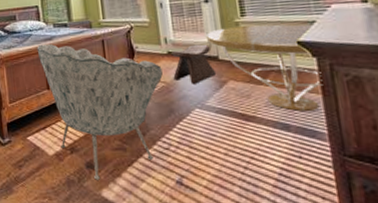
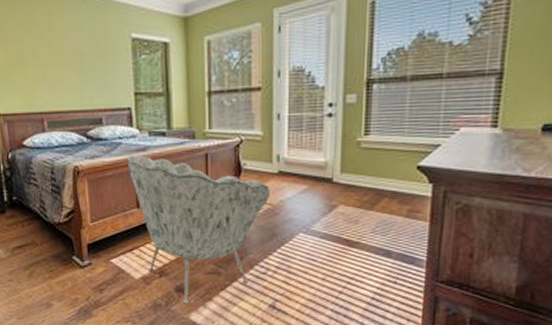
stool: present [171,44,217,84] -> none [281,164,328,207]
coffee table: present [206,23,323,111] -> none [324,145,438,238]

